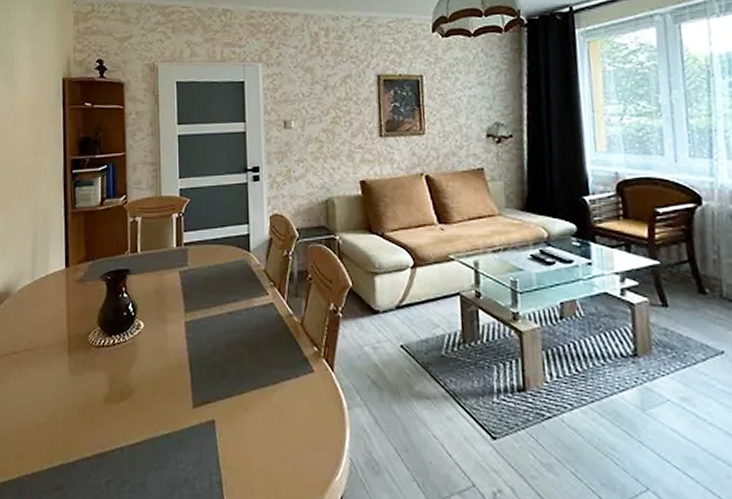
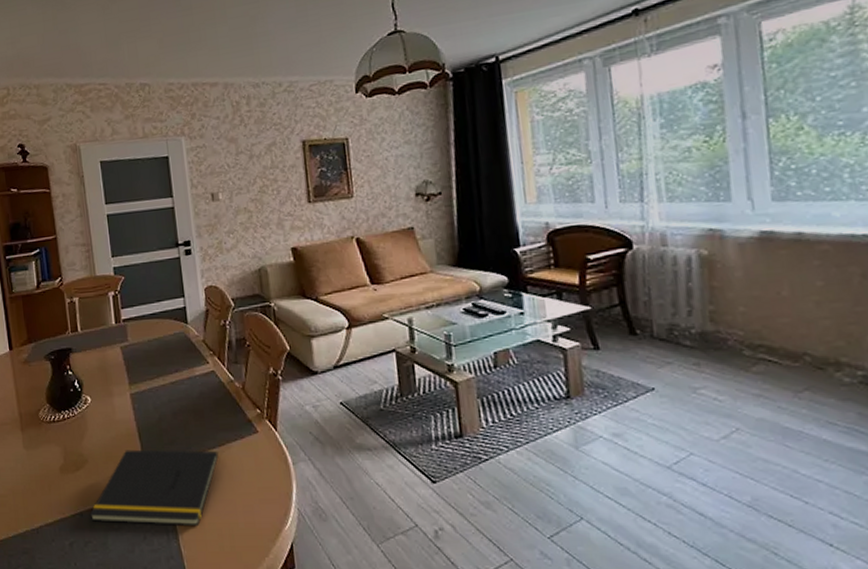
notepad: none [130,382,271,470] -> present [89,449,219,525]

